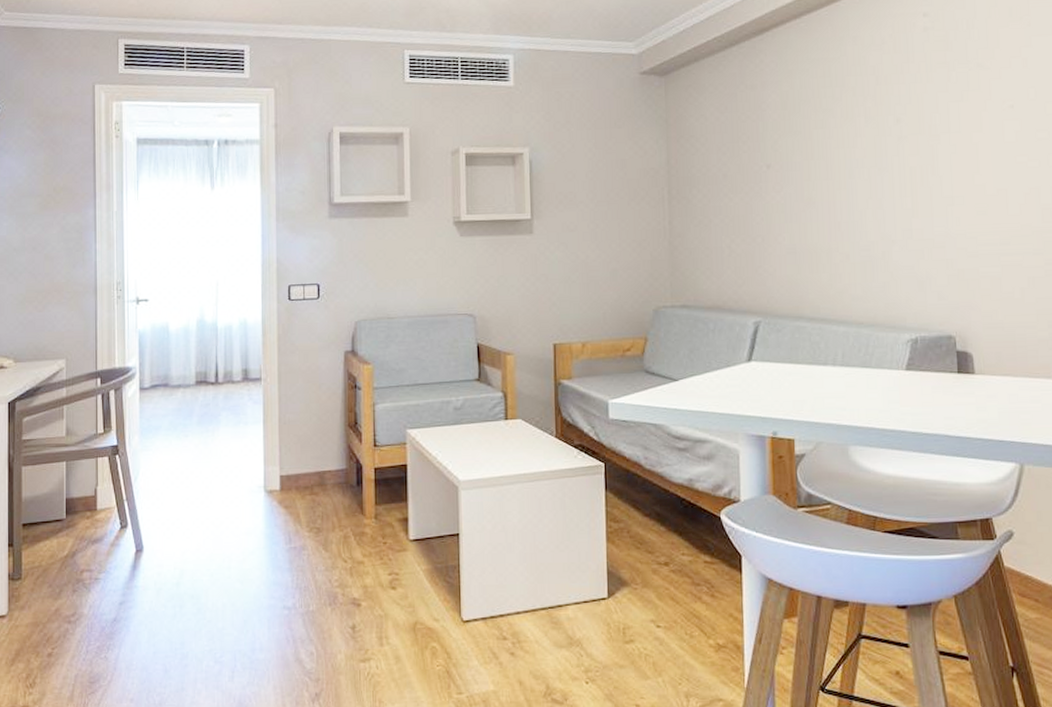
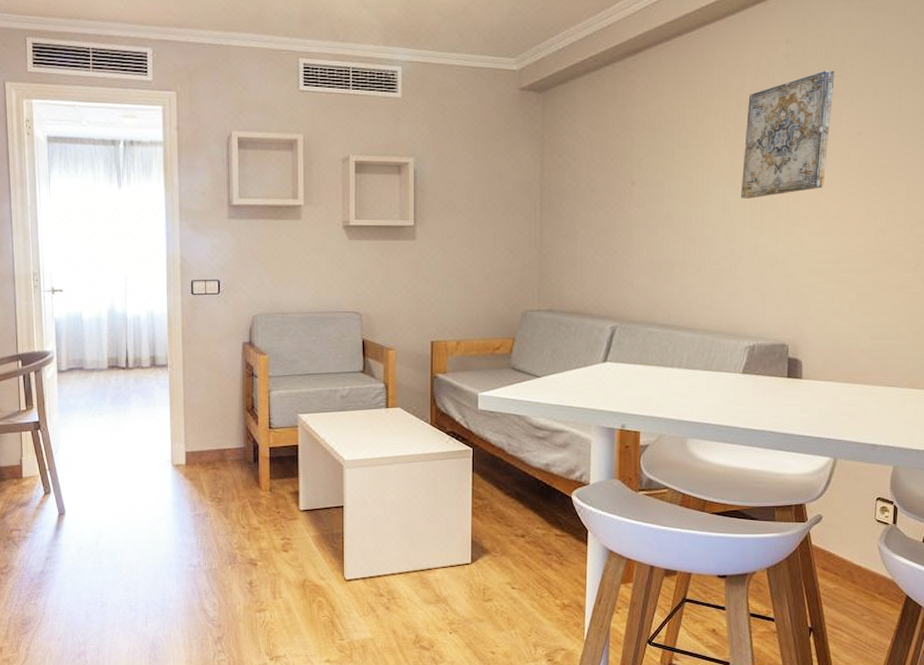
wall art: none [887,42,980,179] -> present [741,70,835,199]

